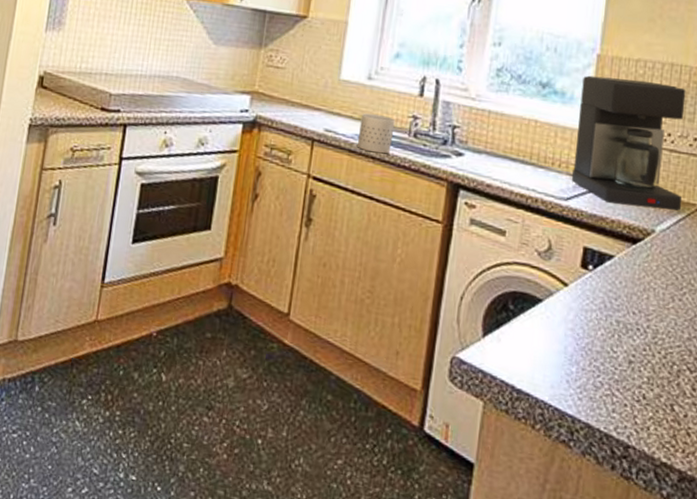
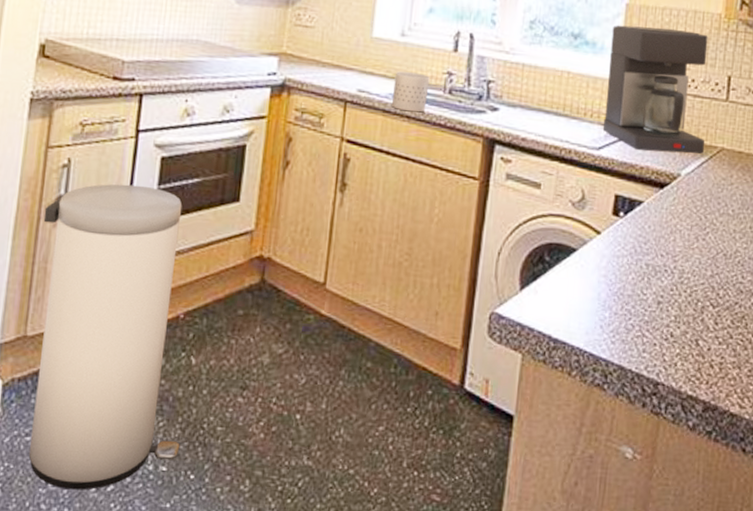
pedal bin: none [14,205,159,490] -> present [28,184,183,490]

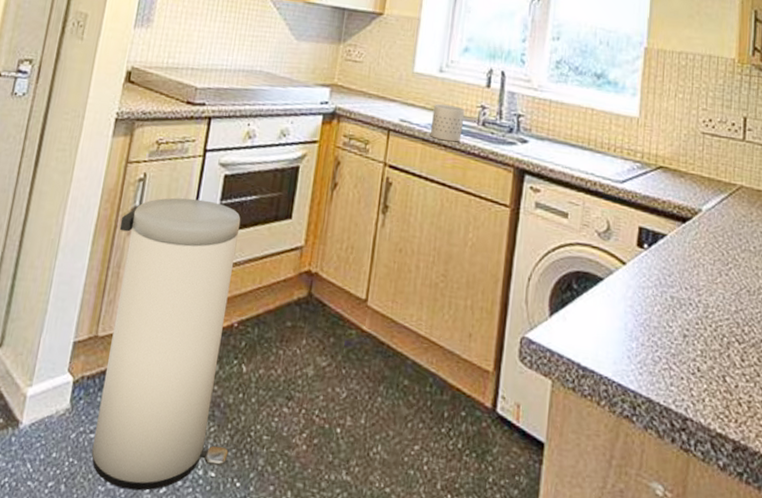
coffee maker: present [602,25,708,155] -> none [625,67,725,191]

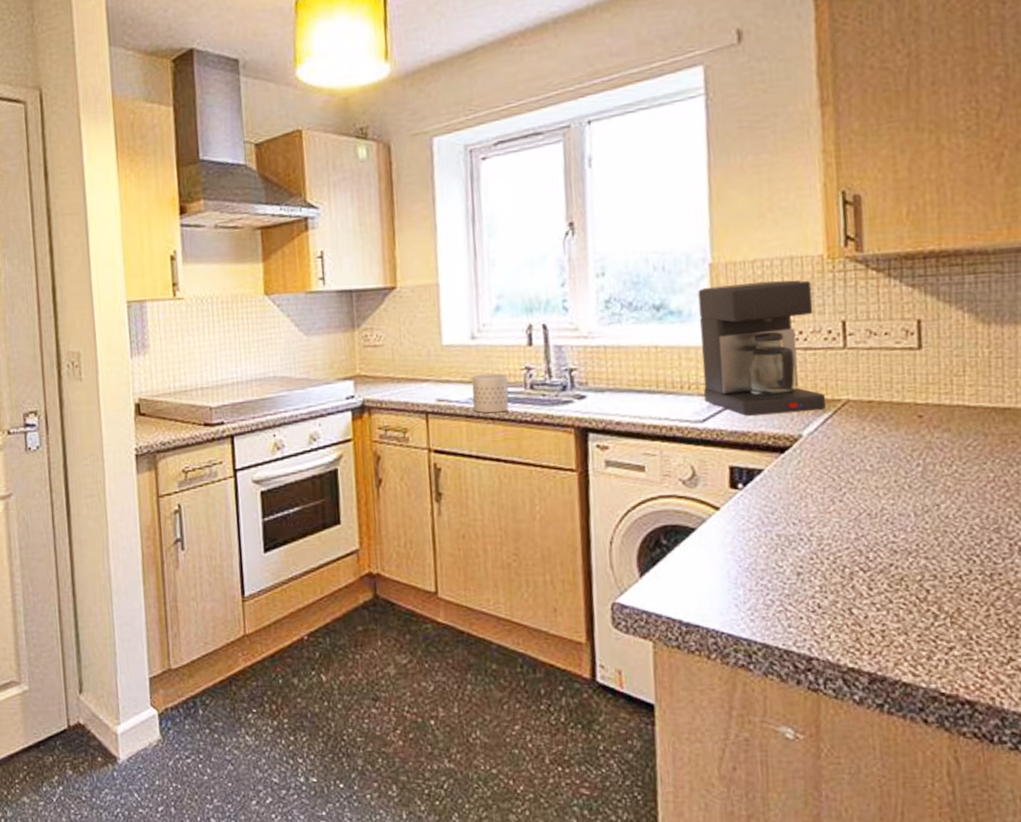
pedal bin: present [91,197,241,491] -> none [166,520,326,804]
coffee maker: none [625,67,725,191] -> present [698,280,827,417]

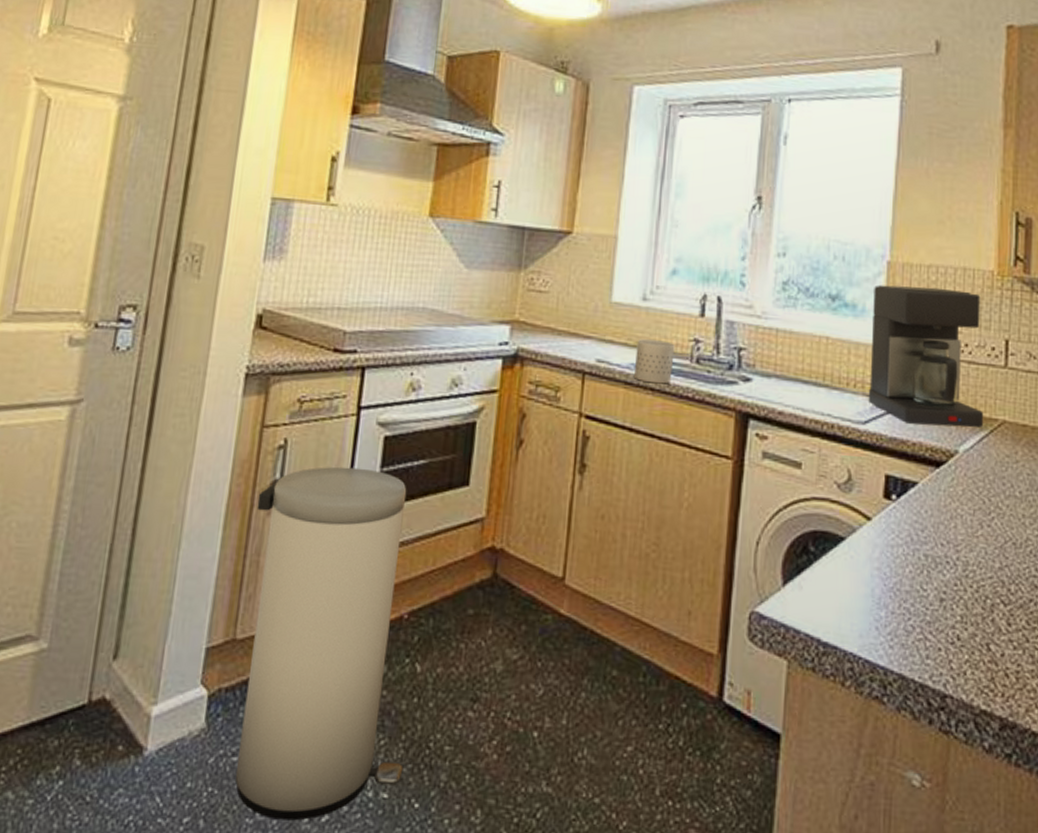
pedal bin: none [166,520,326,804] -> present [235,466,407,821]

